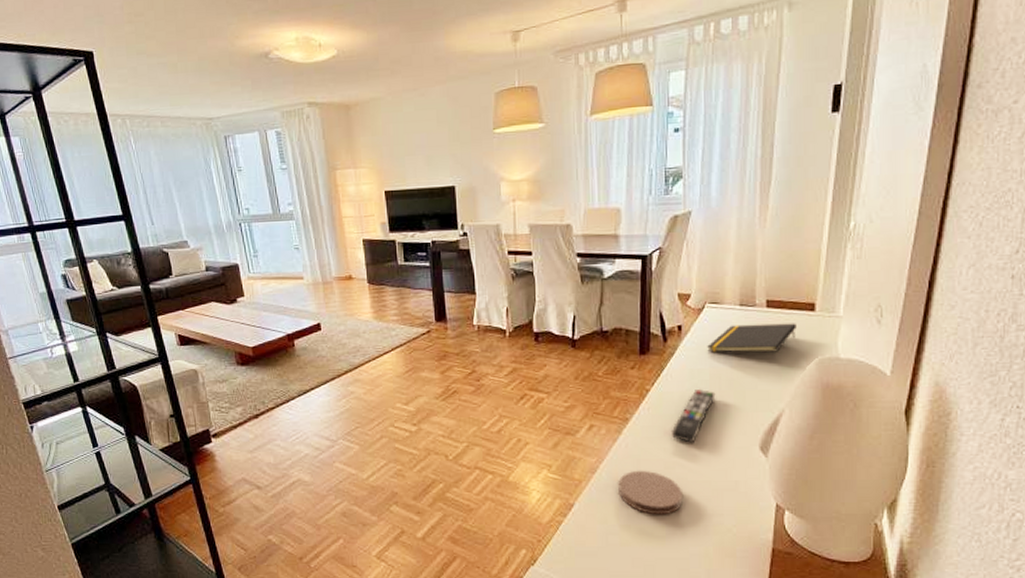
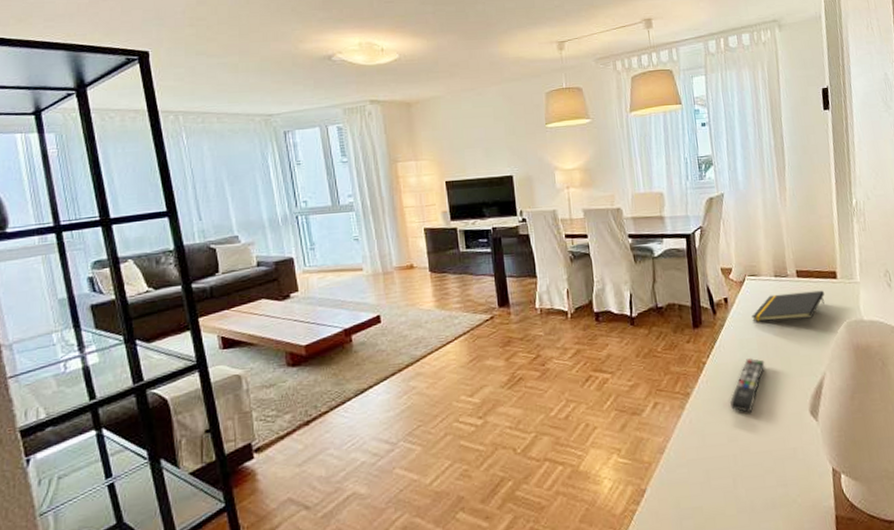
coaster: present [618,470,682,515] -> none [686,445,749,493]

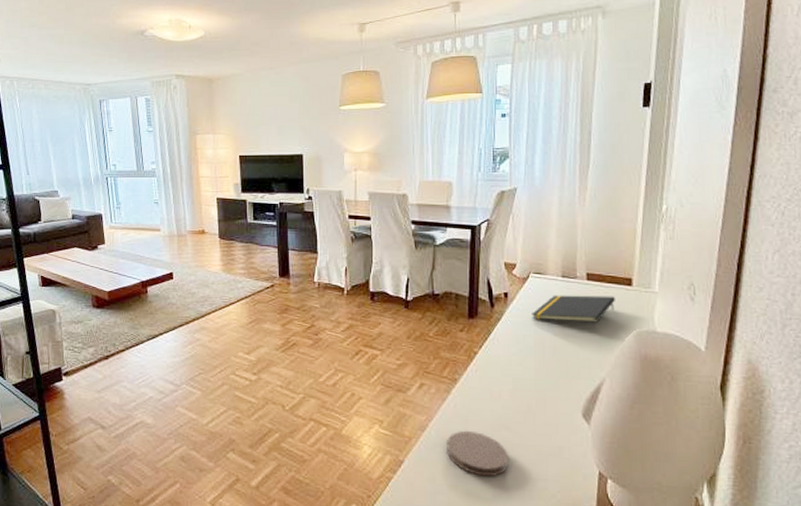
coaster: none [686,445,749,493] -> present [446,430,508,477]
remote control: present [729,357,765,413] -> none [497,353,540,406]

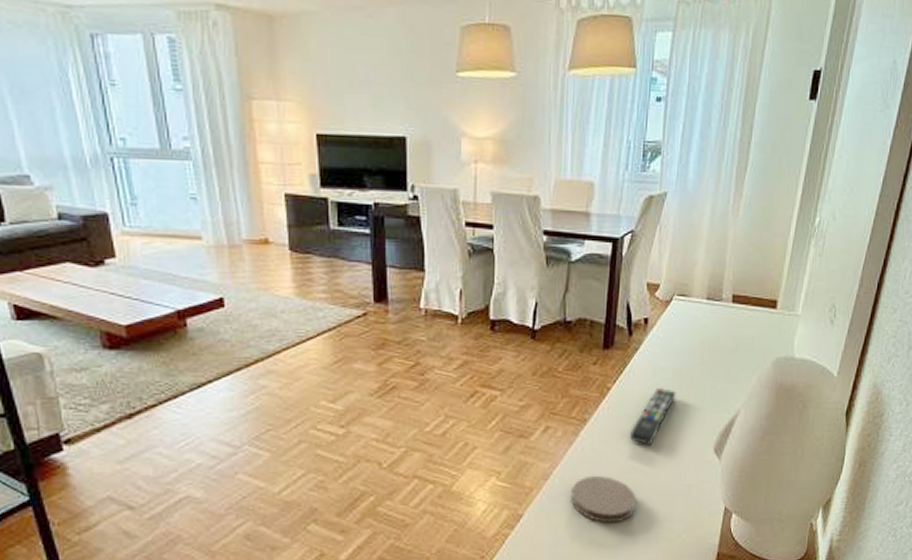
remote control: none [497,353,540,406] -> present [629,387,676,445]
notepad: present [532,295,615,323] -> none [672,320,759,350]

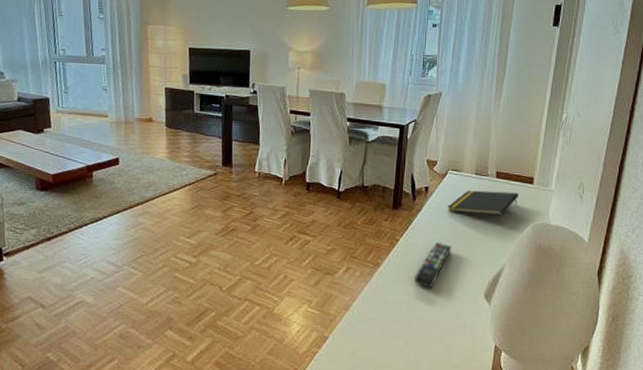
coaster: present [571,475,636,523] -> none [367,309,420,351]
notepad: none [672,320,759,350] -> present [447,190,518,216]

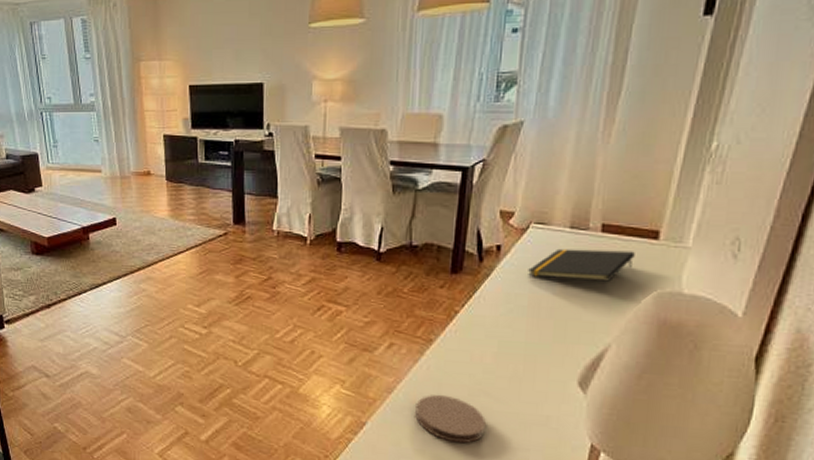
coaster: none [367,309,420,351] -> present [415,394,486,444]
remote control: present [414,241,452,288] -> none [478,314,533,371]

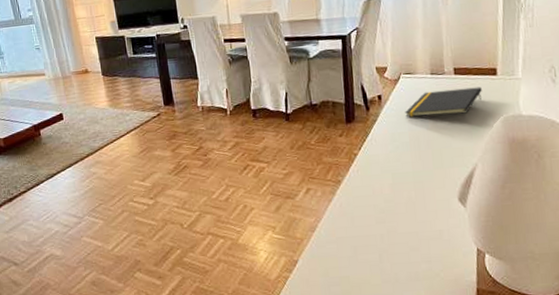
coaster: present [415,394,486,444] -> none [335,226,394,266]

